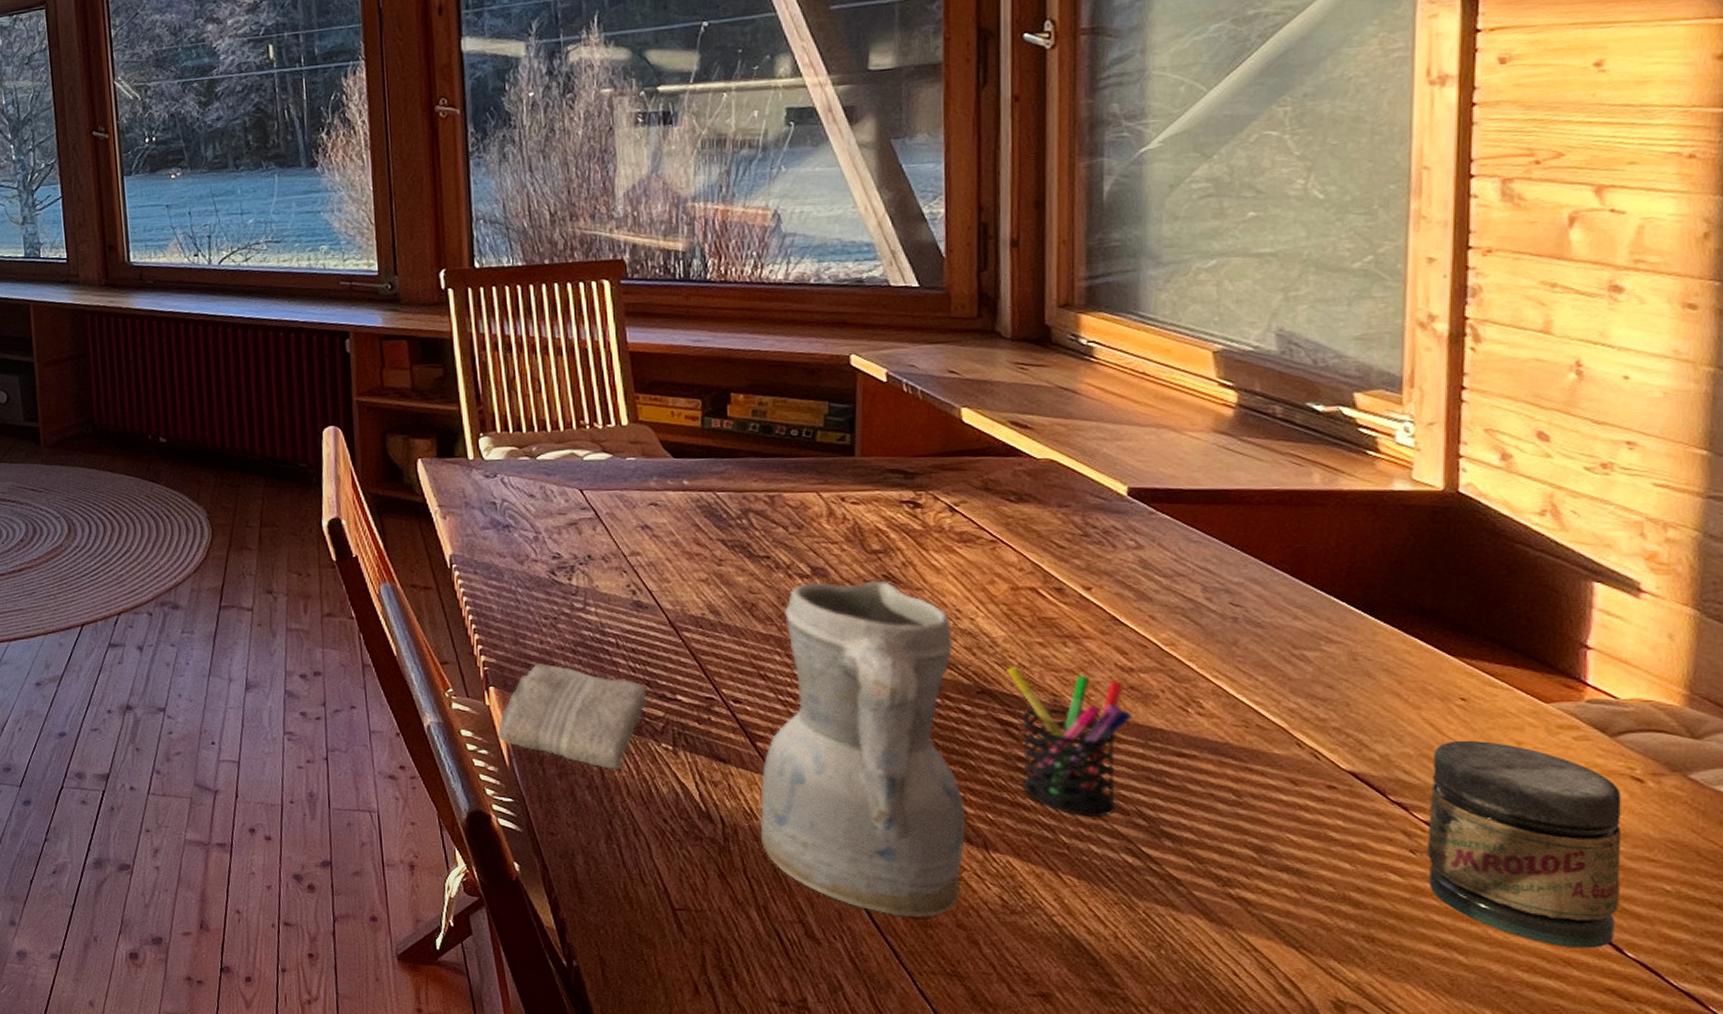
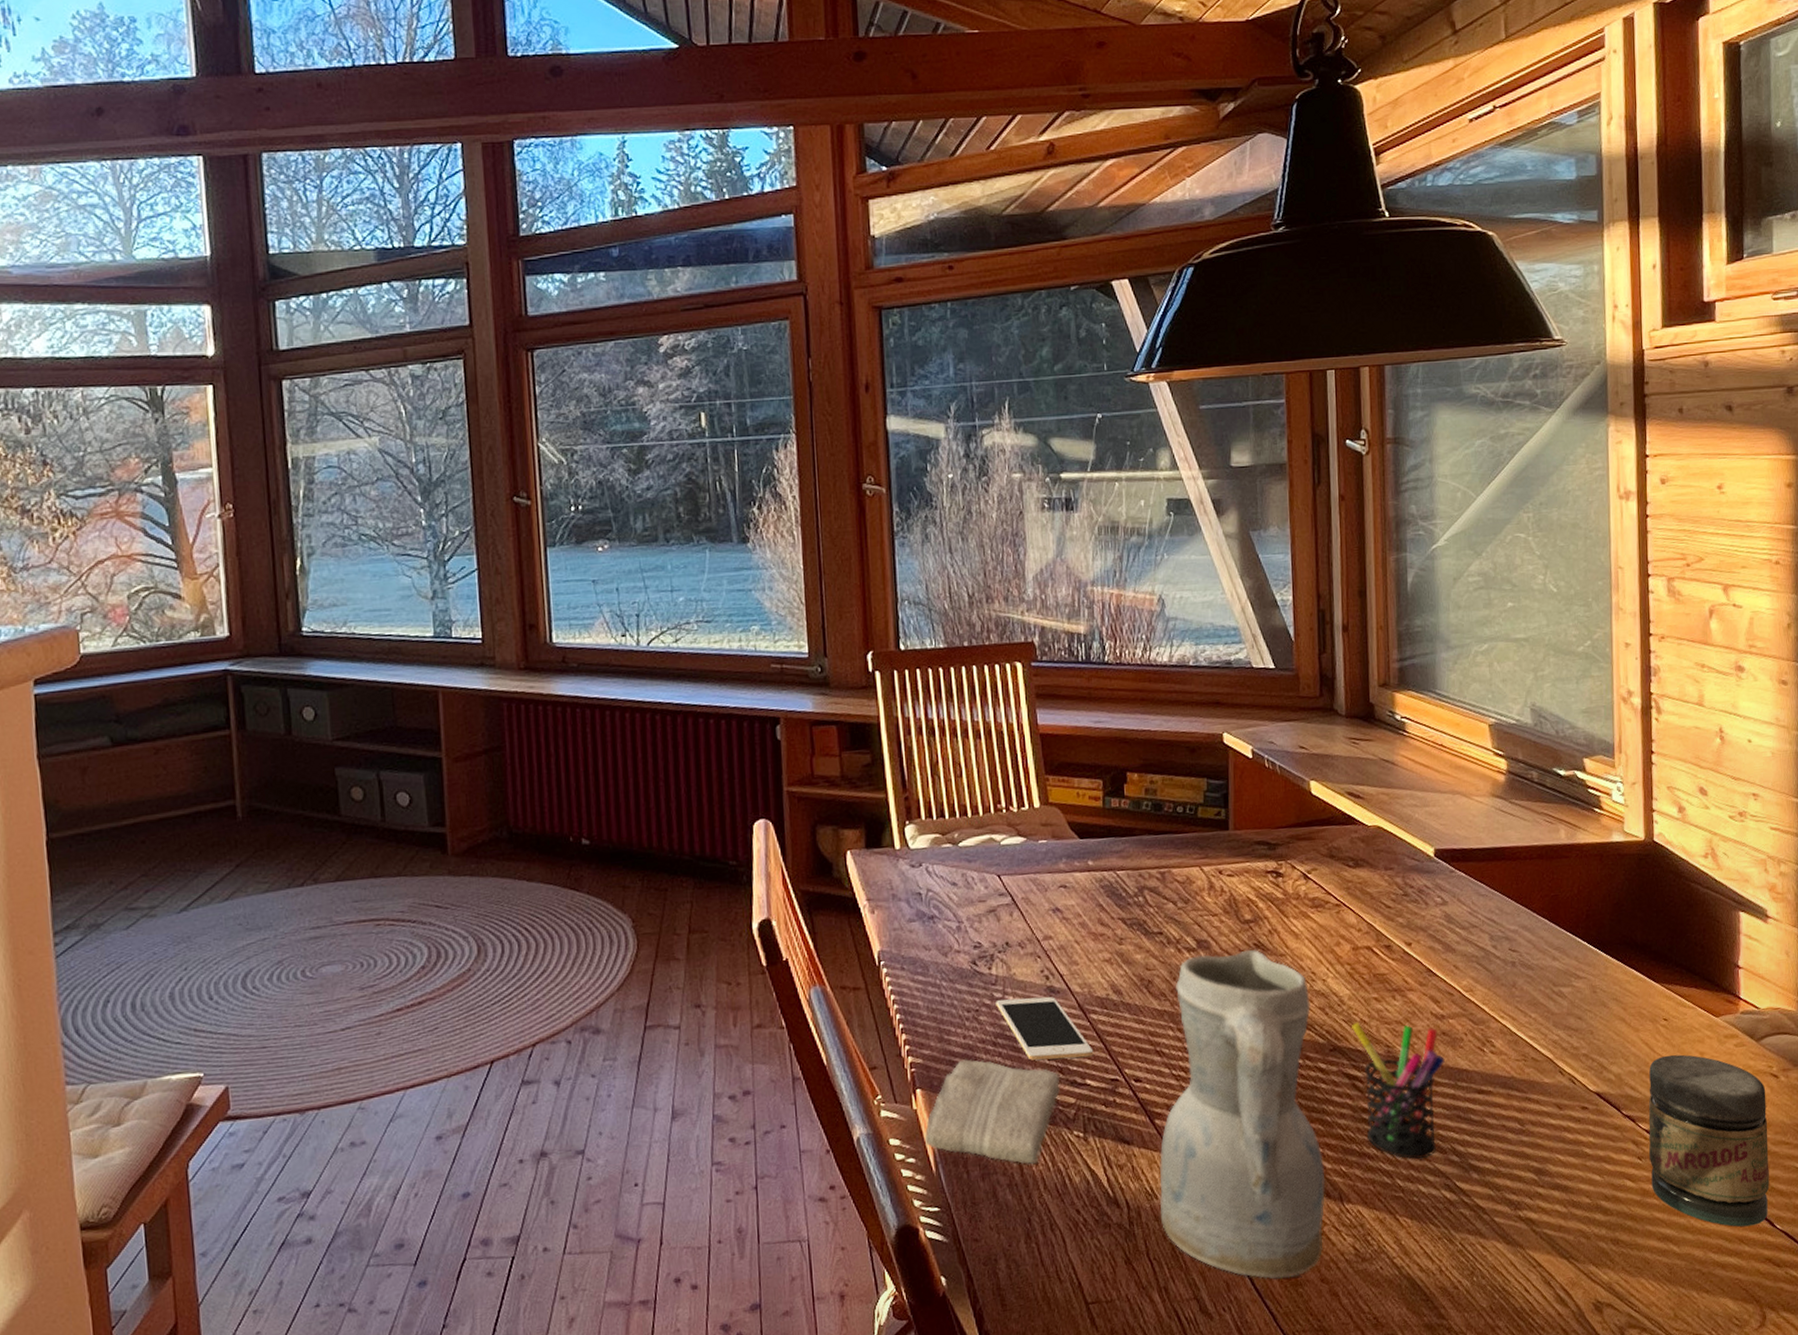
cell phone: none [576,609,686,674] -> present [996,996,1094,1061]

